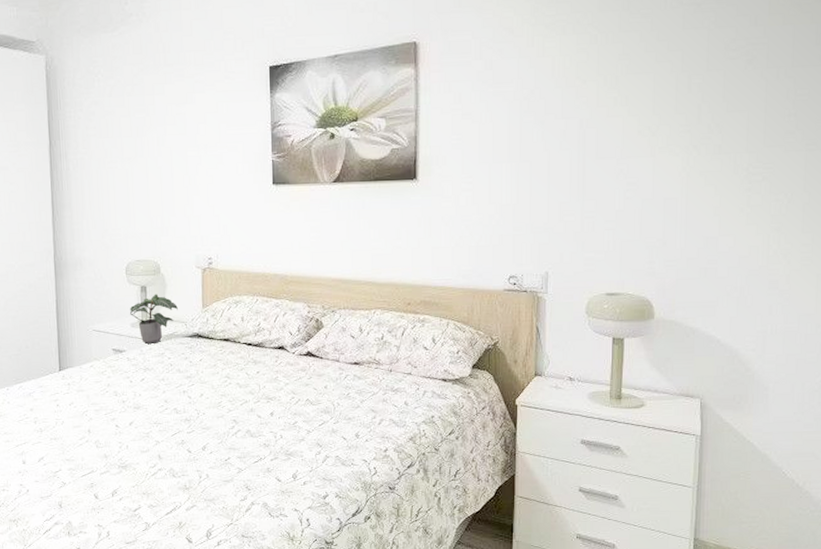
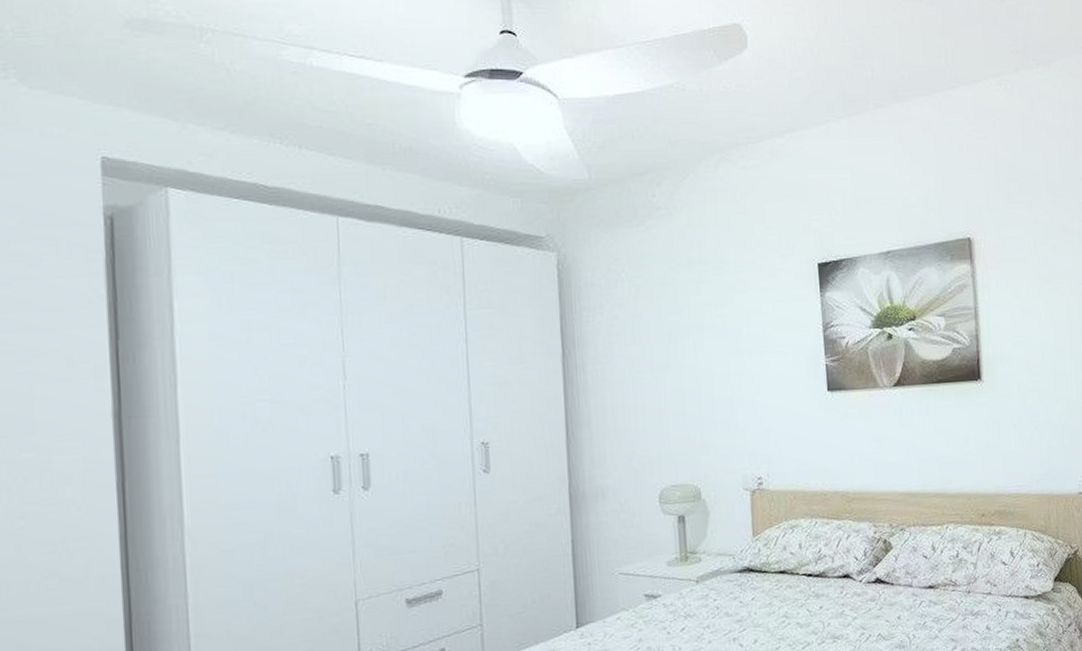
potted plant: present [130,294,178,344] -> none [665,523,724,585]

